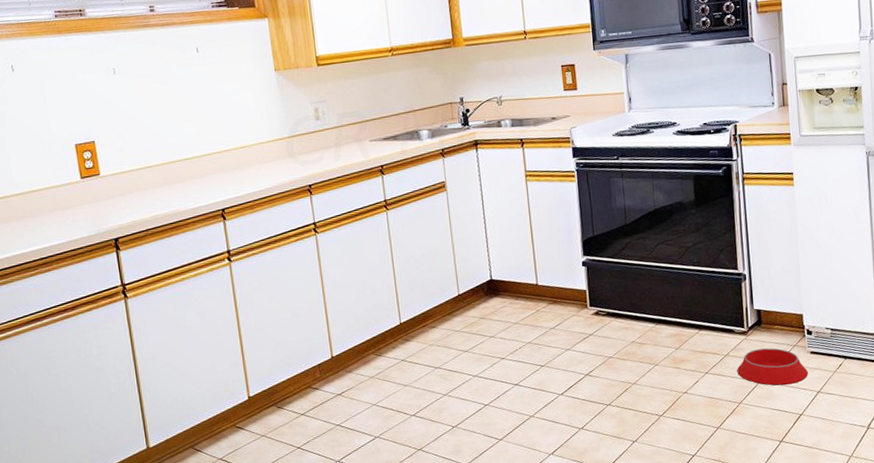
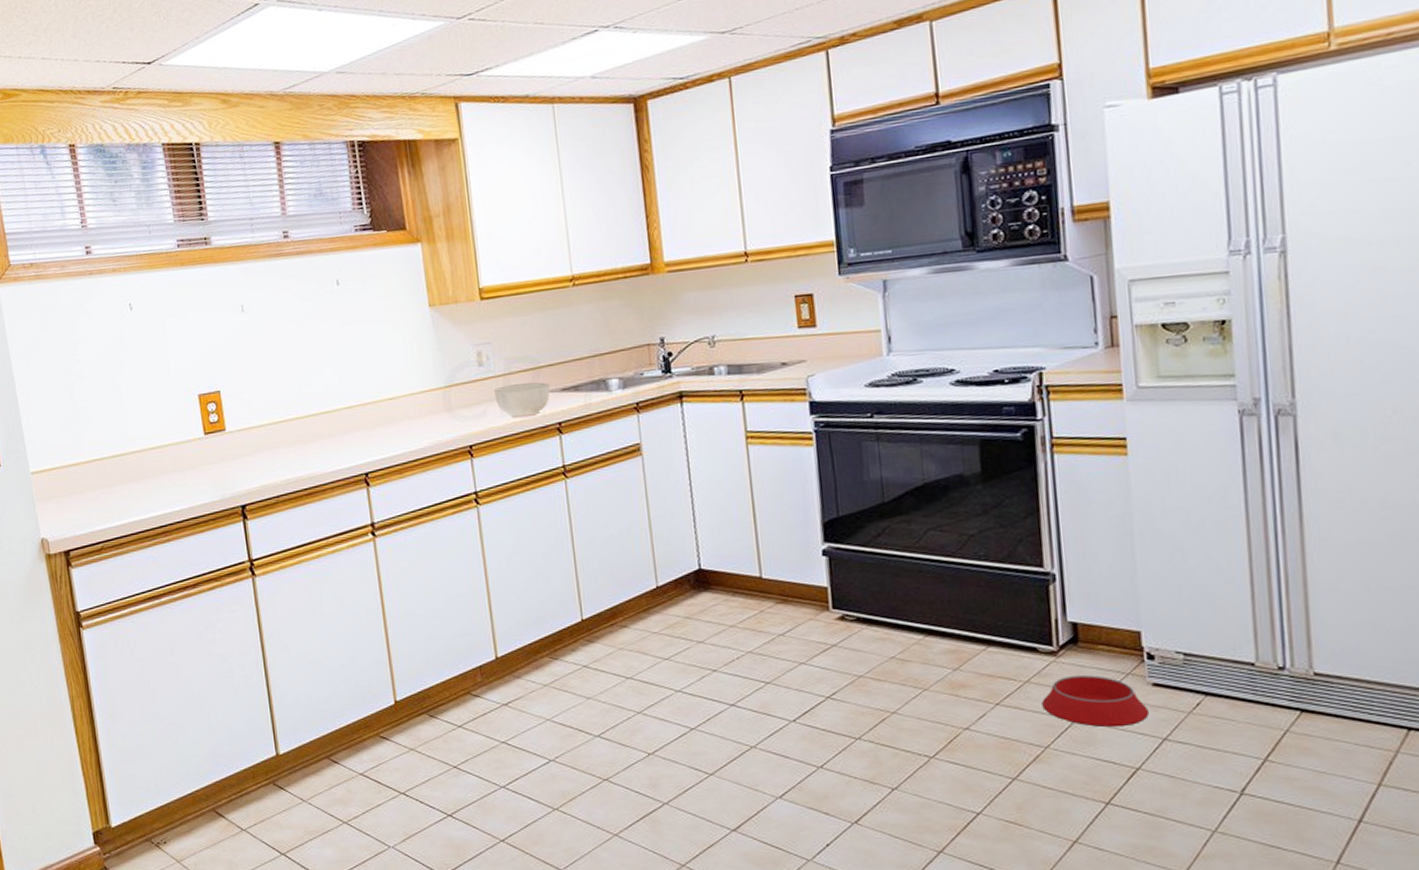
bowl: none [329,133,374,163] -> present [494,382,551,419]

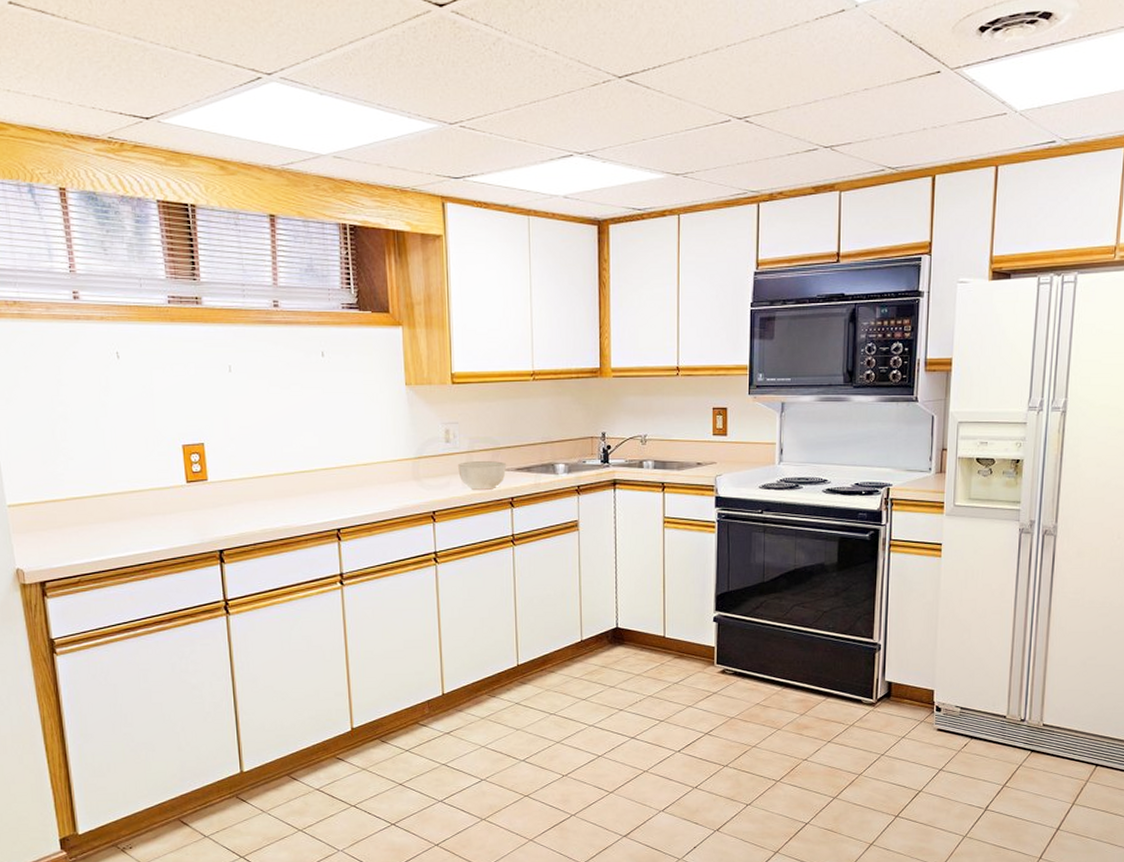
pet bowl: present [1042,675,1148,727] -> none [860,722,932,760]

